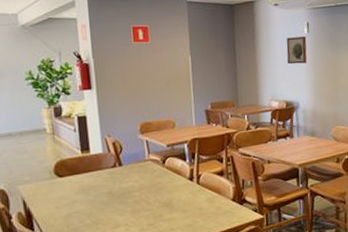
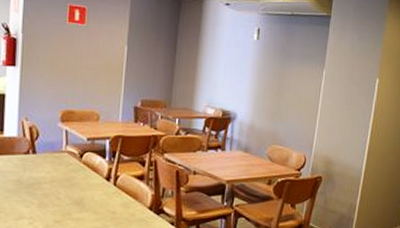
wall art: present [286,36,307,65] -> none [230,42,255,72]

